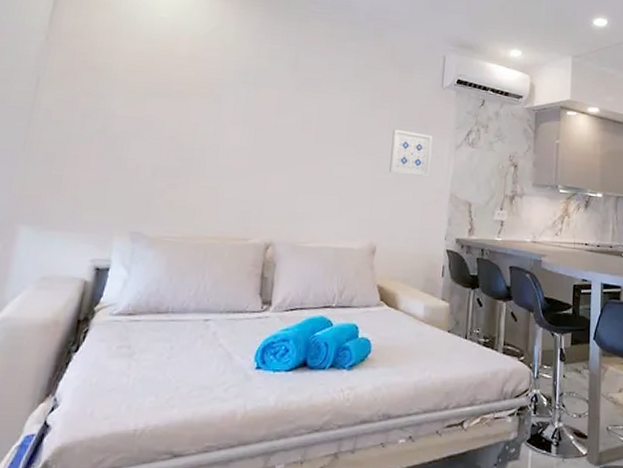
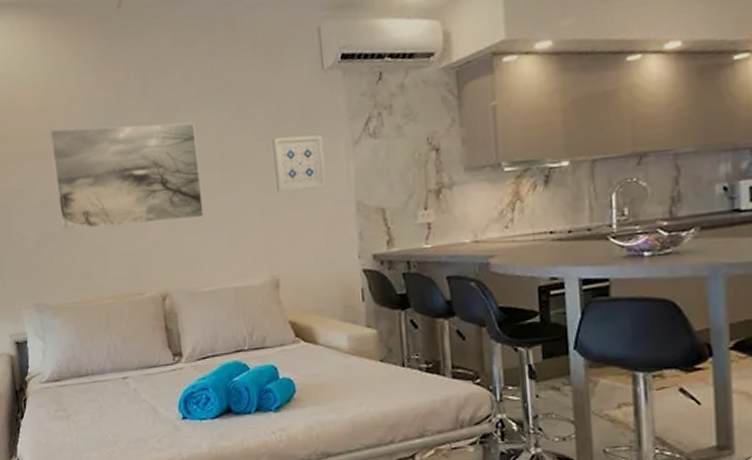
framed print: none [182,76,331,182] -> present [49,122,204,231]

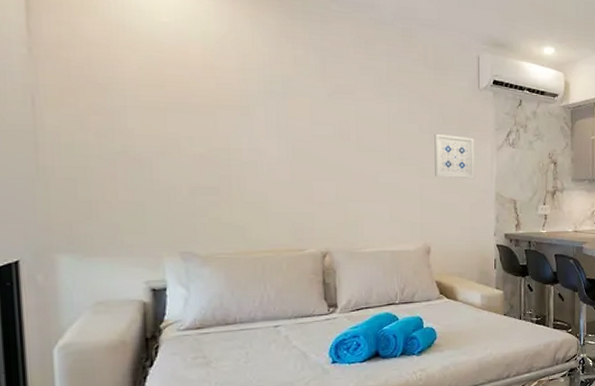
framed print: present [49,122,204,231] -> none [217,88,369,190]

